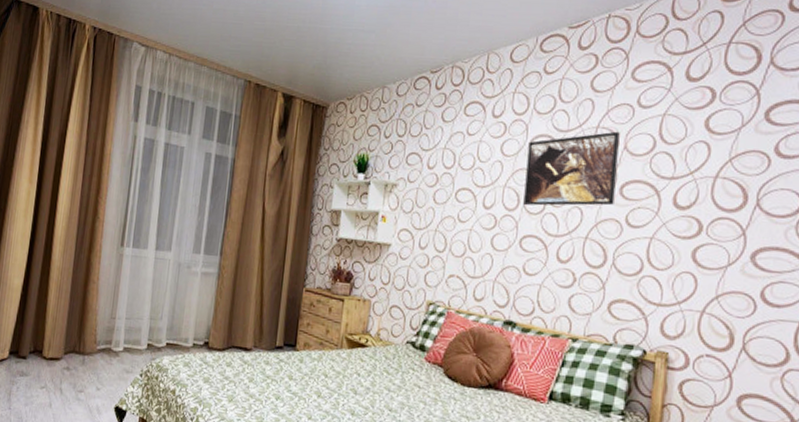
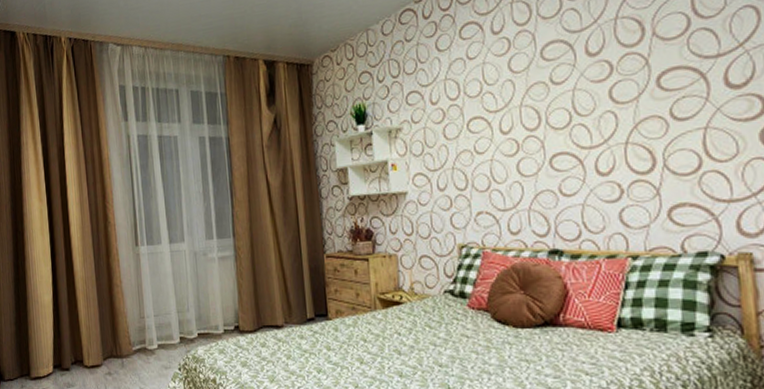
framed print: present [523,131,620,206] -> none [539,17,653,122]

